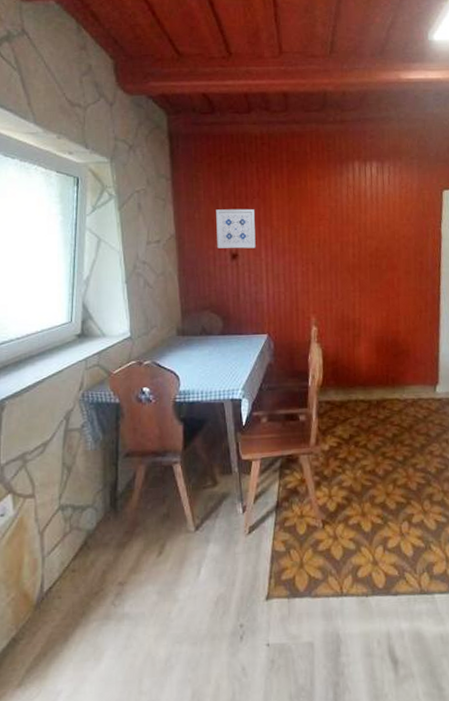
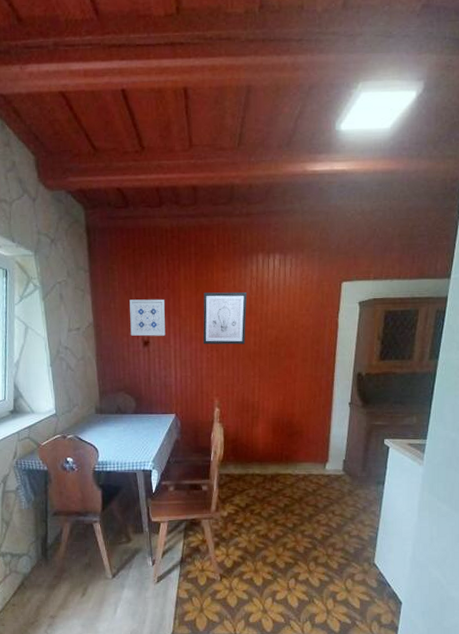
wall art: none [296,200,344,257] -> present [203,292,248,345]

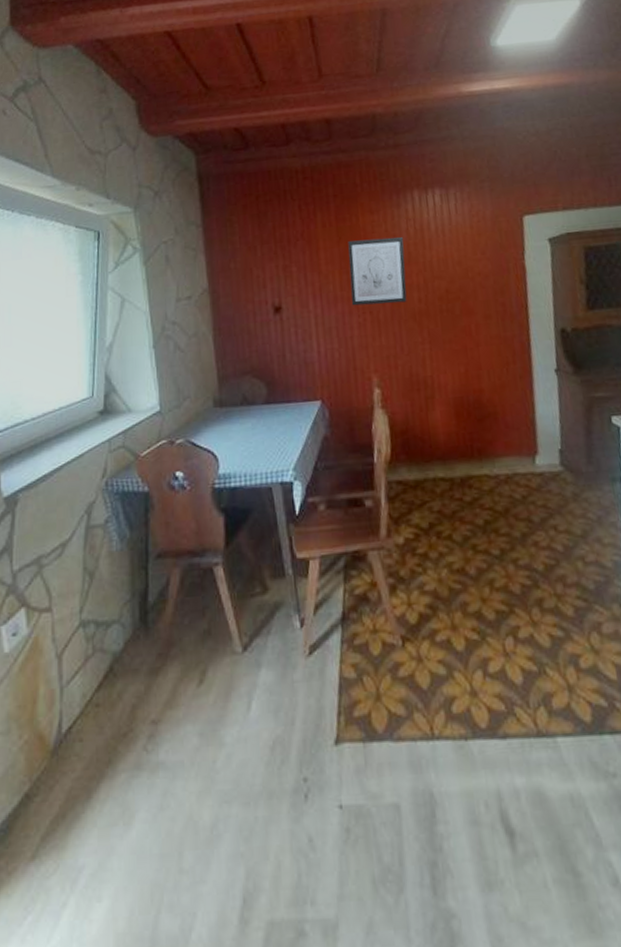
wall art: present [129,299,165,337] -> none [254,253,302,302]

